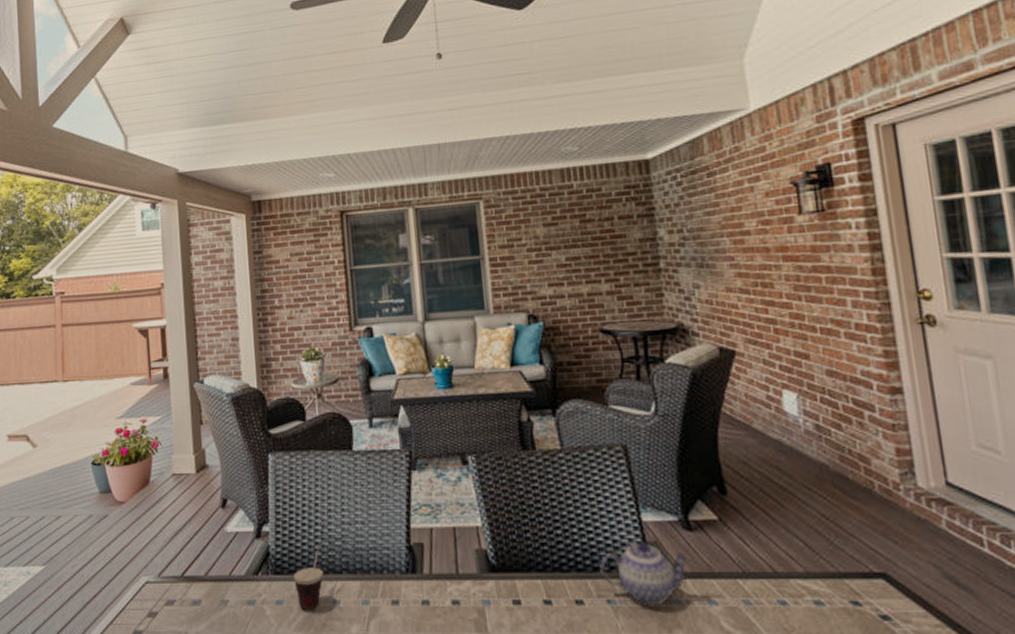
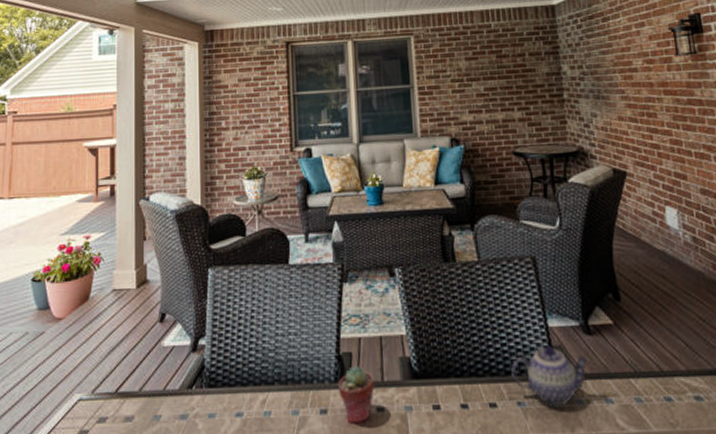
cup: present [294,538,326,609] -> none [227,350,260,422]
potted succulent: none [410,557,449,617] -> present [338,366,375,425]

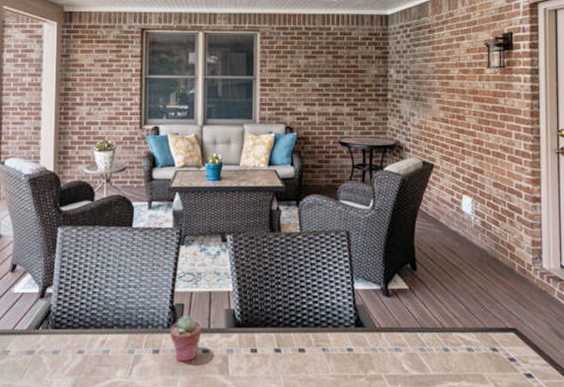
teapot: present [511,345,589,407] -> none [320,304,385,353]

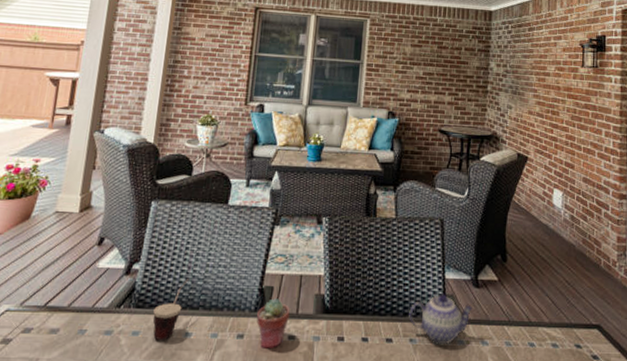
cup: none [71,299,102,358] -> present [153,278,190,340]
teapot: none [320,304,385,353] -> present [409,294,474,345]

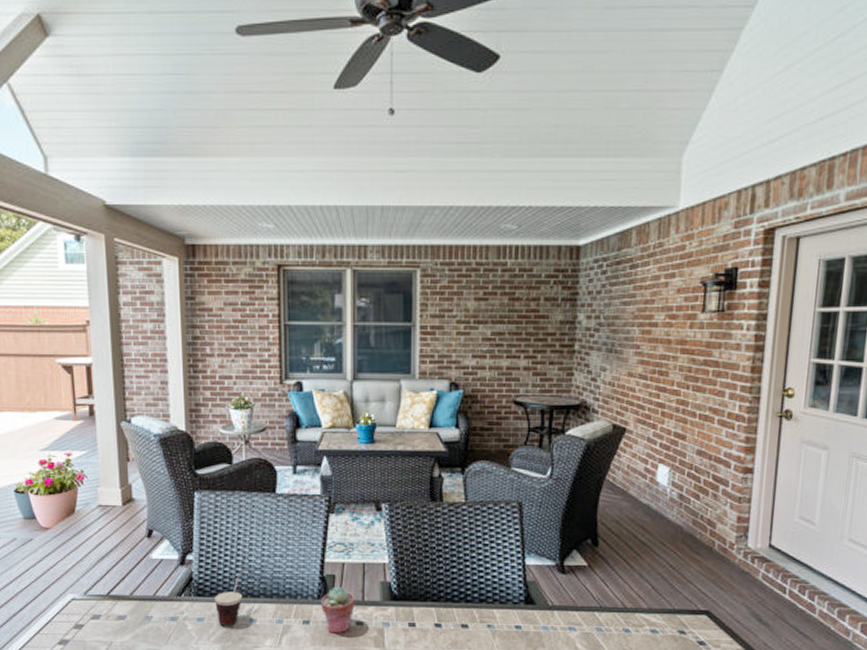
teapot: present [409,294,474,345] -> none [485,580,559,631]

